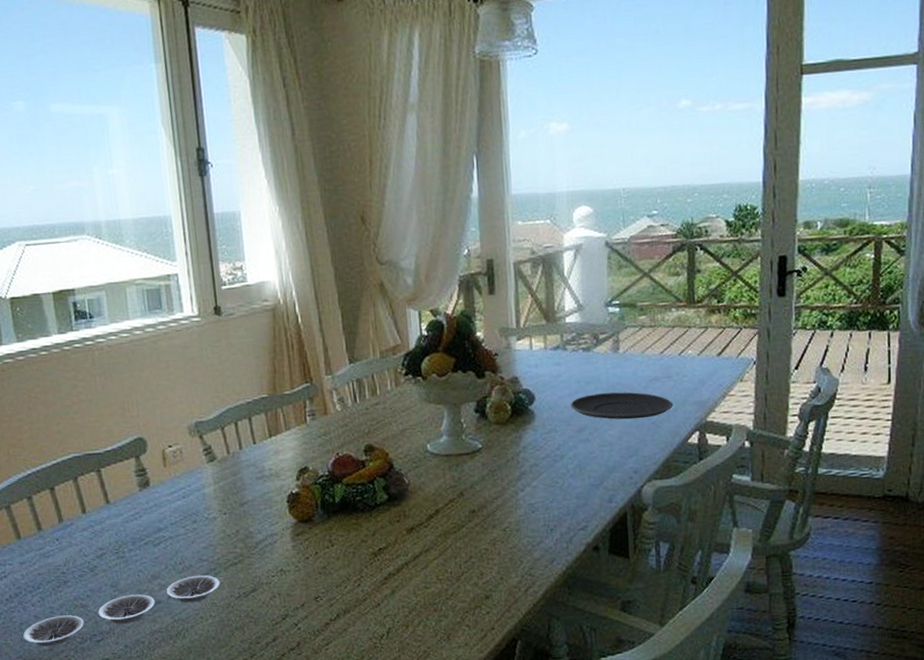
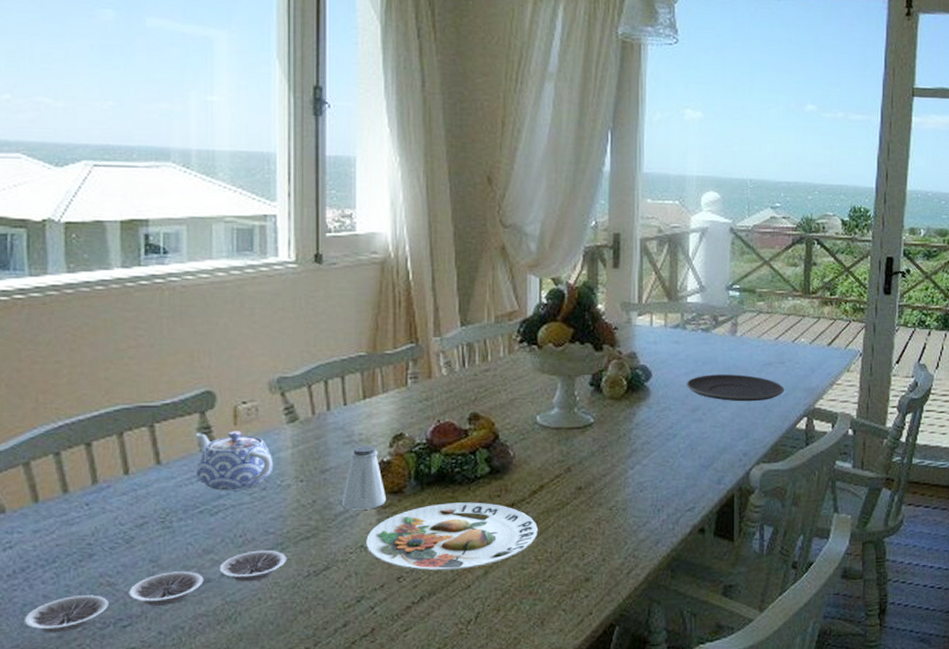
teapot: none [134,471,201,525] -> present [196,431,274,491]
saltshaker: none [260,479,299,538] -> present [341,445,387,510]
plate: none [285,527,438,591] -> present [366,502,539,571]

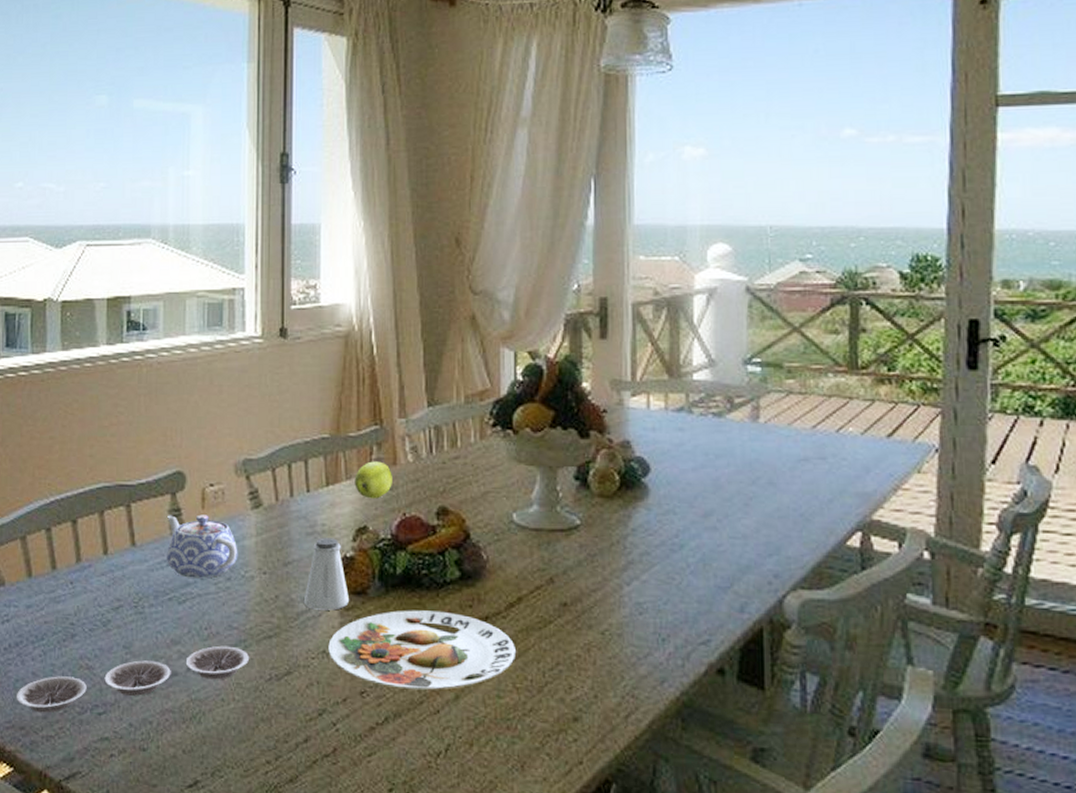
apple: none [391,375,427,409] -> present [355,461,392,499]
plate: present [686,374,785,402] -> none [694,471,828,508]

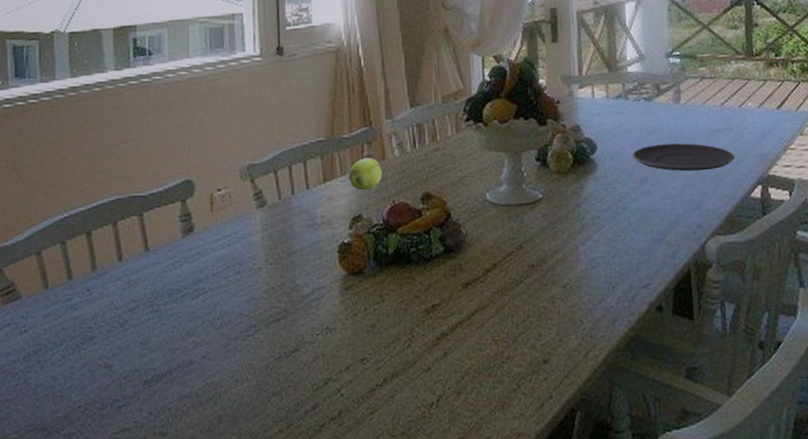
plate: present [15,646,250,713] -> none [36,332,260,413]
teapot: present [167,514,238,579] -> none [178,217,246,275]
saltshaker: present [303,537,350,610] -> none [307,227,349,292]
plate: present [328,610,517,690] -> none [331,282,494,352]
plate: none [694,471,828,508] -> present [632,143,735,172]

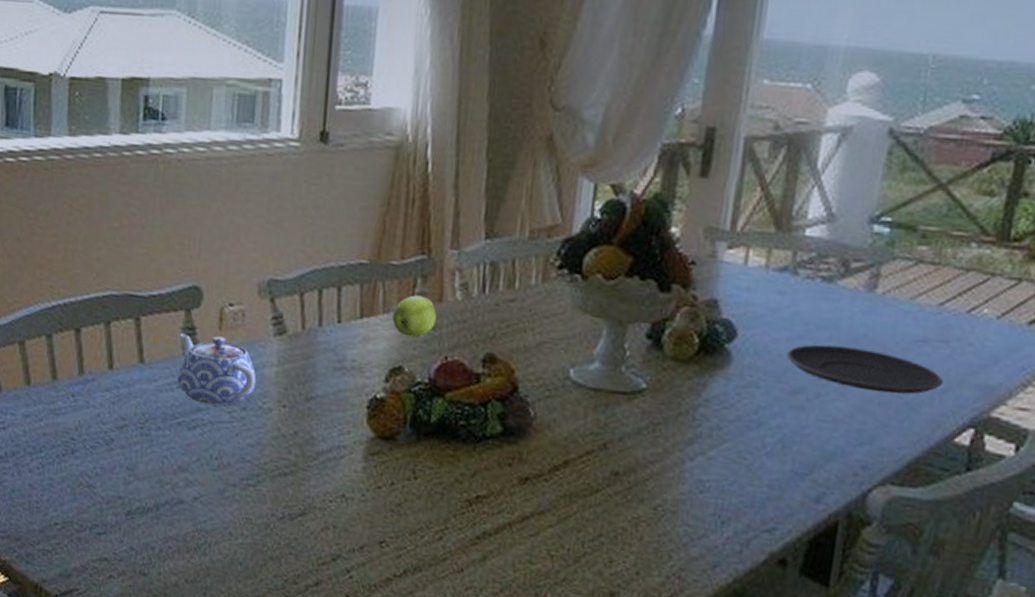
teapot: none [178,217,246,275] -> present [177,333,257,406]

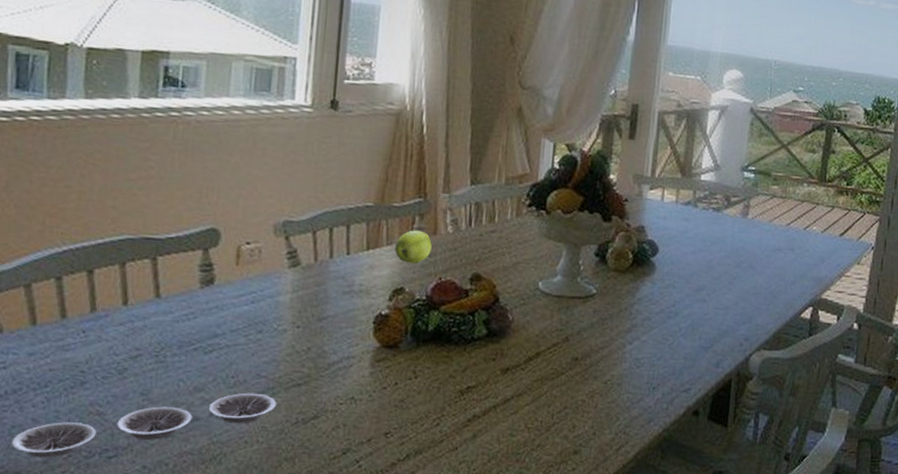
plate: none [11,477,262,528] -> present [11,393,277,458]
teapot: present [177,333,257,406] -> none [194,269,272,331]
plate: present [786,344,944,394] -> none [692,255,792,287]

